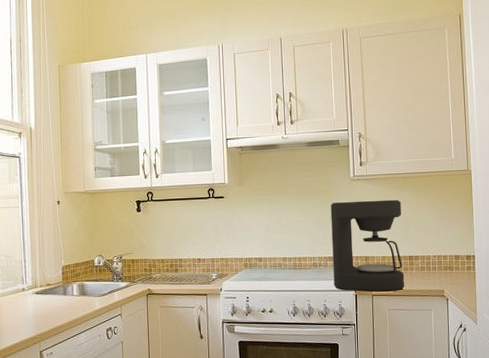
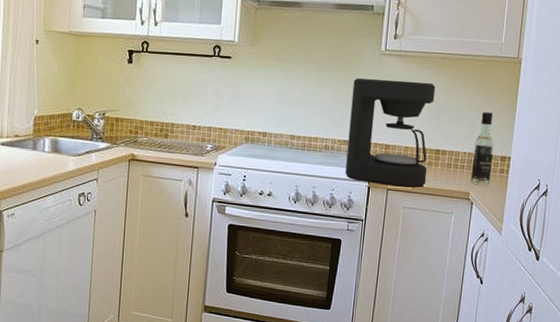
bottle: none [441,219,460,283] -> present [470,112,494,186]

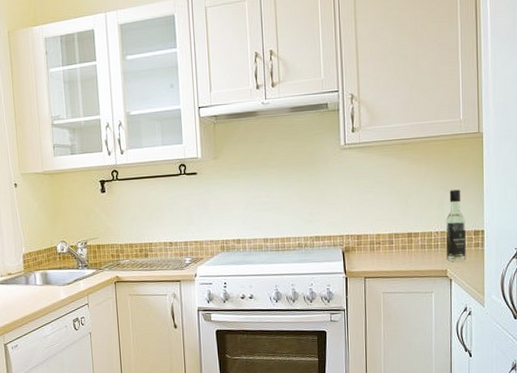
coffee maker: present [345,78,436,189] -> none [317,169,402,275]

